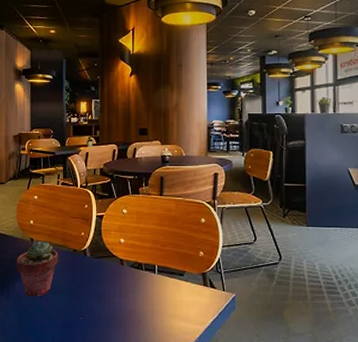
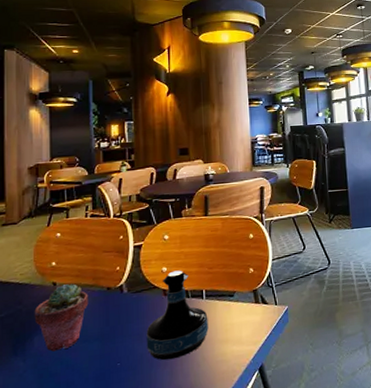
tequila bottle: none [105,243,159,324] -> present [146,270,209,361]

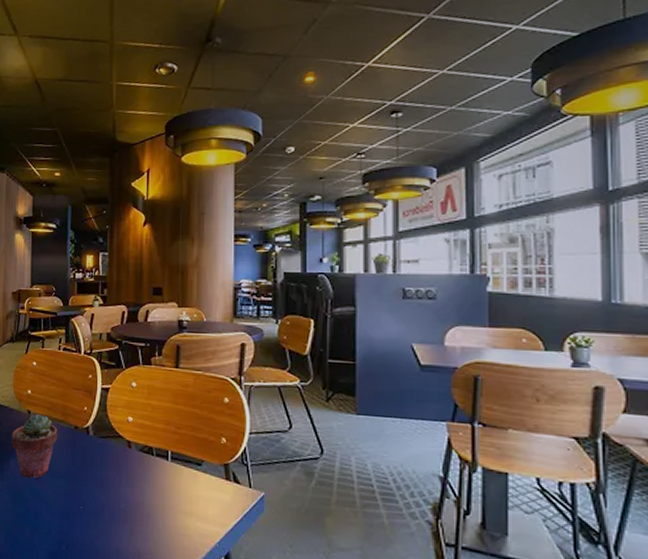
tequila bottle: present [146,270,209,361] -> none [108,423,172,518]

